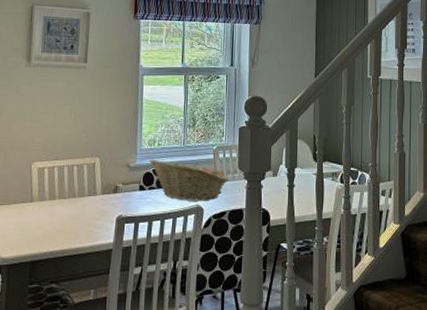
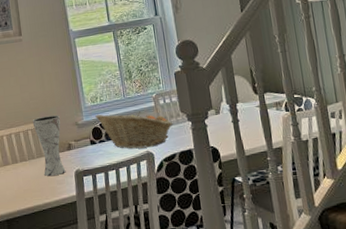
vase: none [80,152,111,218] -> present [32,114,66,176]

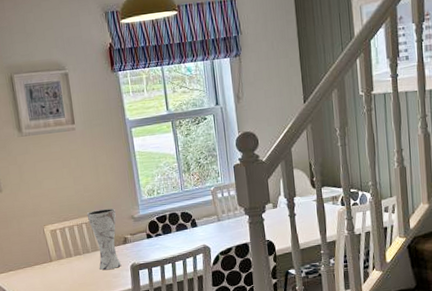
fruit basket: present [95,111,173,149] -> none [152,205,231,243]

